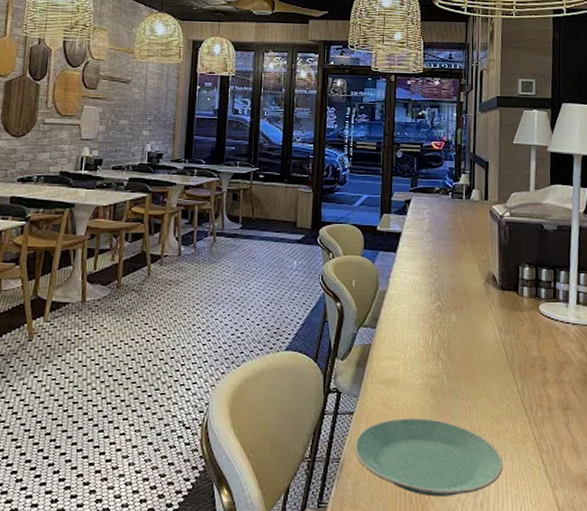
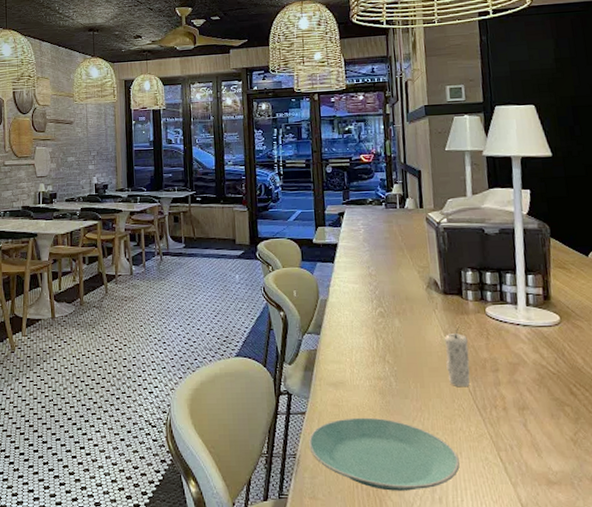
candle: none [497,324,521,387] -> present [444,327,471,387]

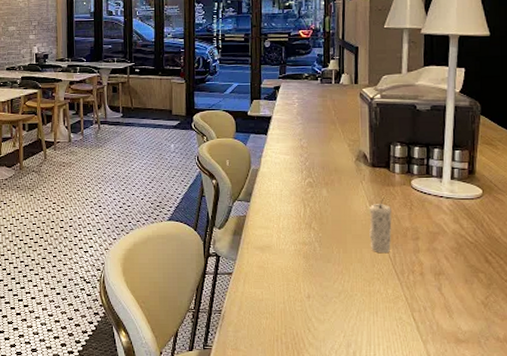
plate: present [308,417,460,491] -> none [233,279,375,345]

